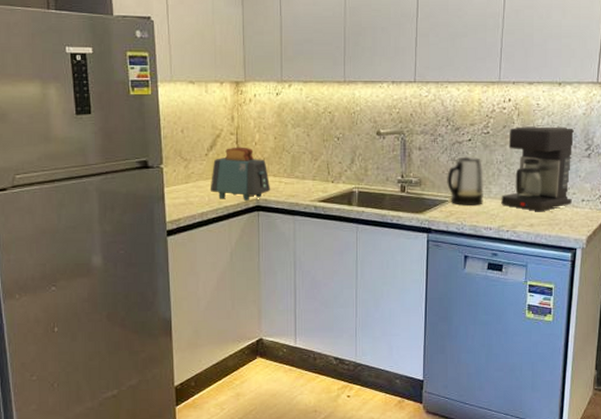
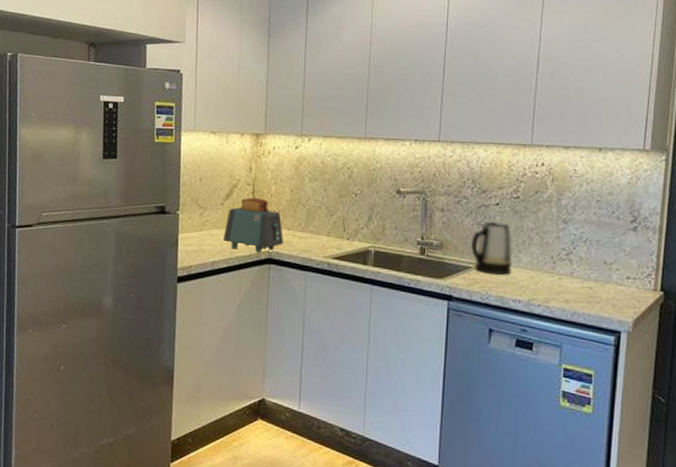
coffee maker: present [501,125,576,212] -> none [532,192,619,287]

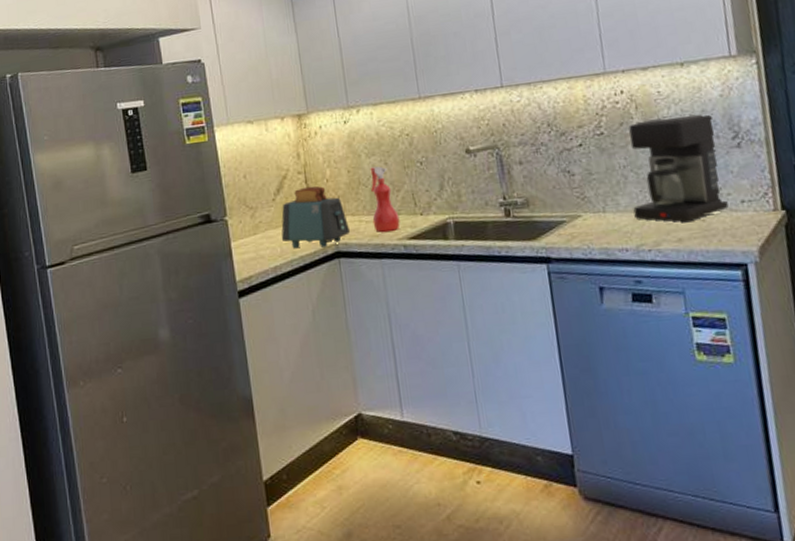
spray bottle: none [304,191,328,249] -> present [370,166,400,232]
kettle: present [470,220,514,275] -> none [558,163,612,225]
coffee maker: none [532,192,619,287] -> present [628,113,729,223]

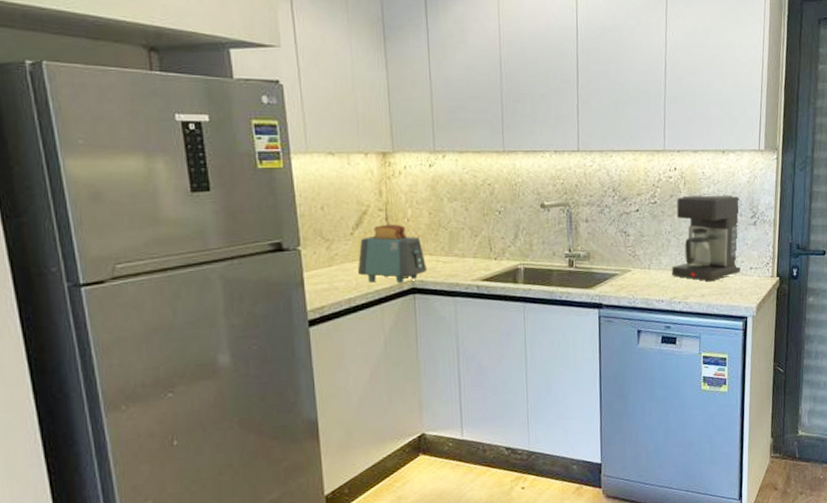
spray bottle: present [370,166,400,232] -> none [449,211,475,272]

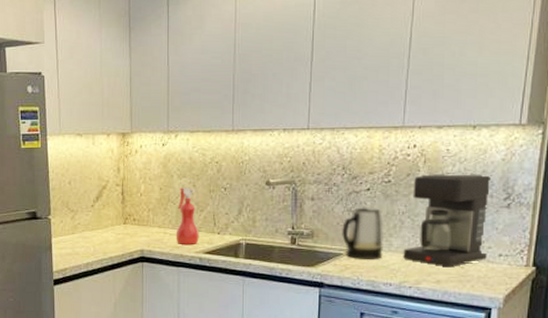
toaster: present [357,224,428,284] -> none [95,198,156,253]
spray bottle: none [449,211,475,272] -> present [176,187,199,244]
kettle: none [615,226,655,278] -> present [341,206,385,259]

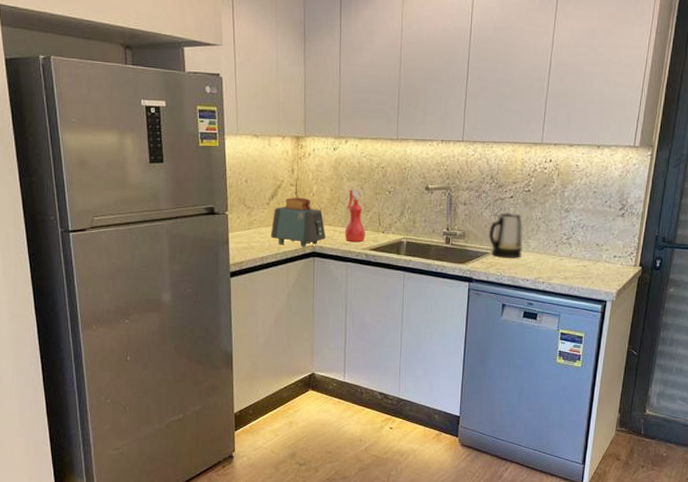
toaster: none [95,198,156,253] -> present [270,197,326,248]
coffee maker: present [403,173,493,268] -> none [538,185,612,266]

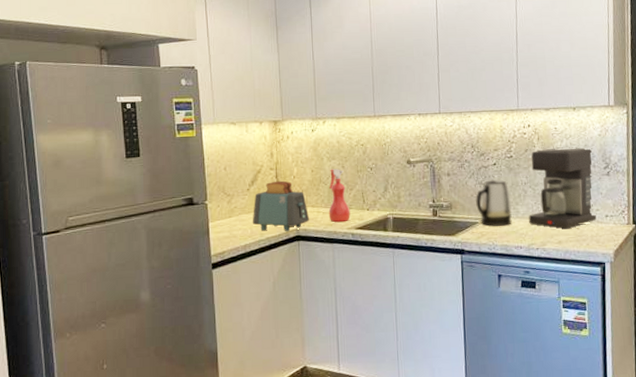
coffee maker: none [538,185,612,266] -> present [528,147,597,229]

